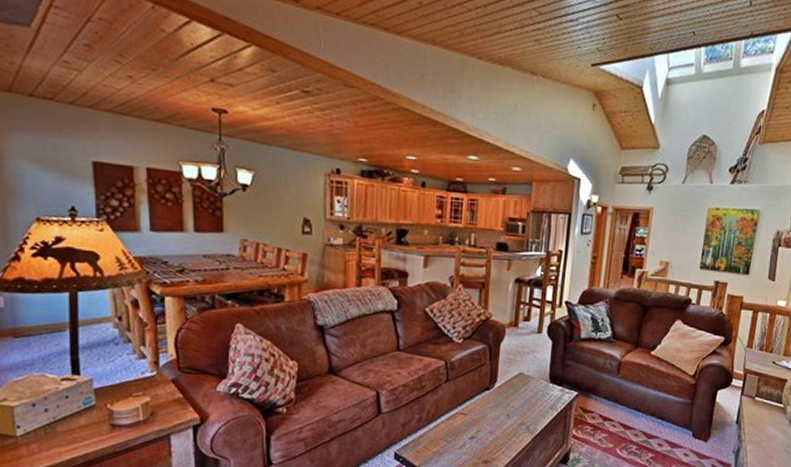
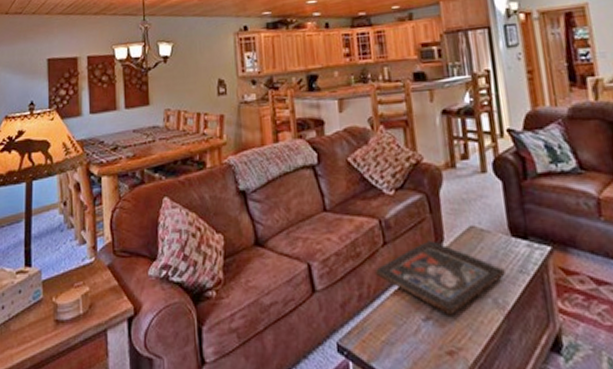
religious icon: none [435,381,540,436] -> present [374,240,505,316]

